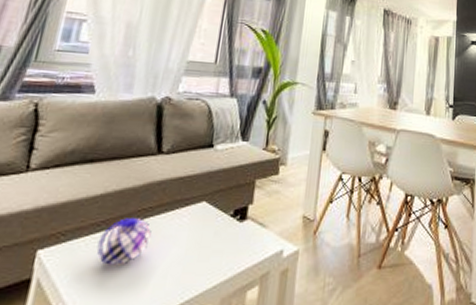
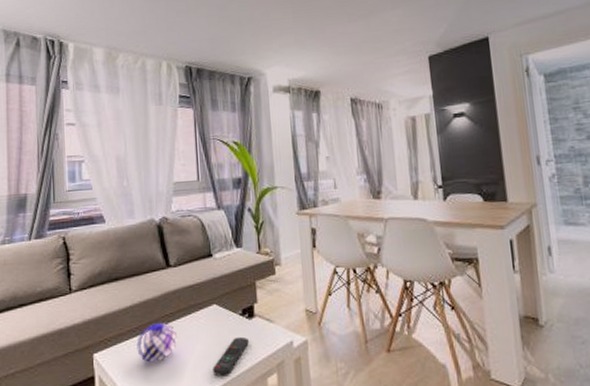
remote control: none [185,241,235,285] -> present [213,336,249,375]

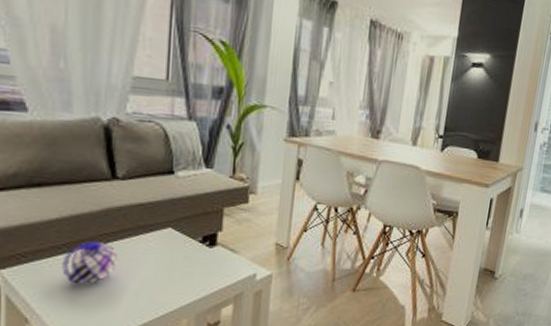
remote control: present [213,336,249,375] -> none [158,264,206,303]

